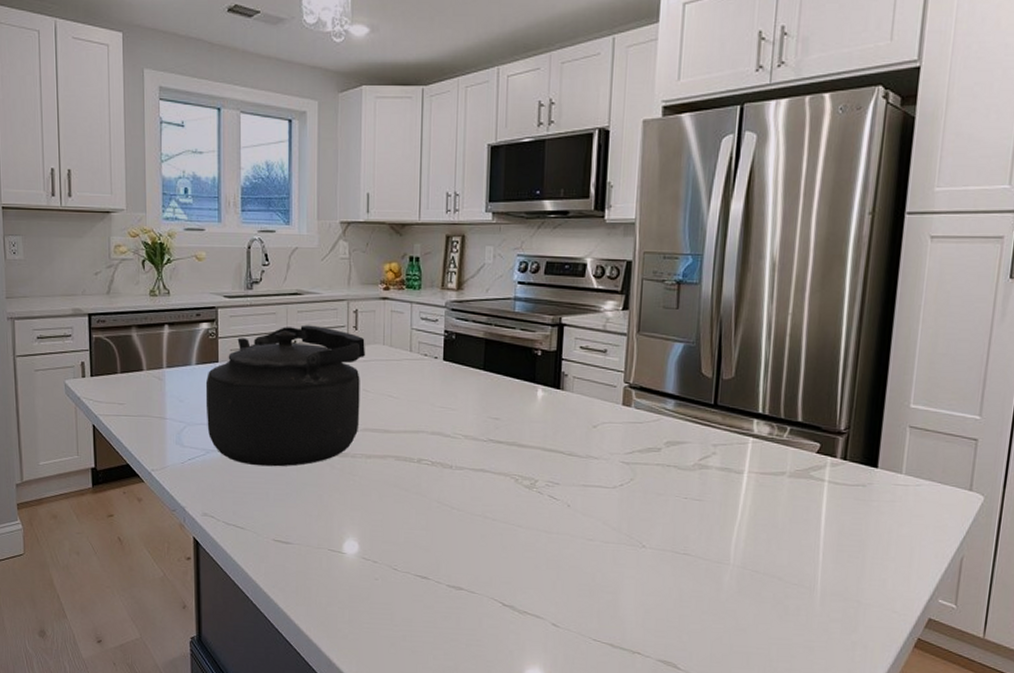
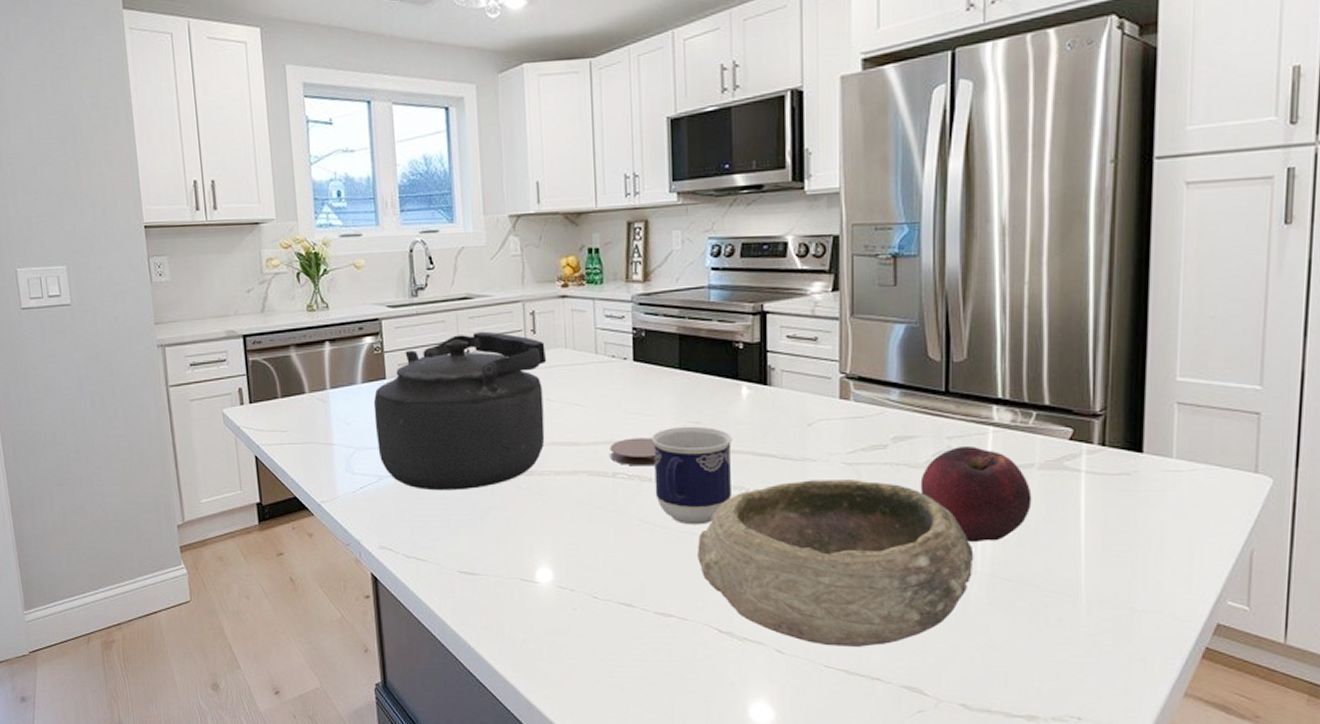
coaster: none [417,429,458,455] -> present [610,437,656,467]
cup: none [455,421,527,510] -> present [652,426,733,525]
bowl: none [489,475,729,625] -> present [697,480,974,647]
fruit: none [686,452,782,538] -> present [920,445,1032,543]

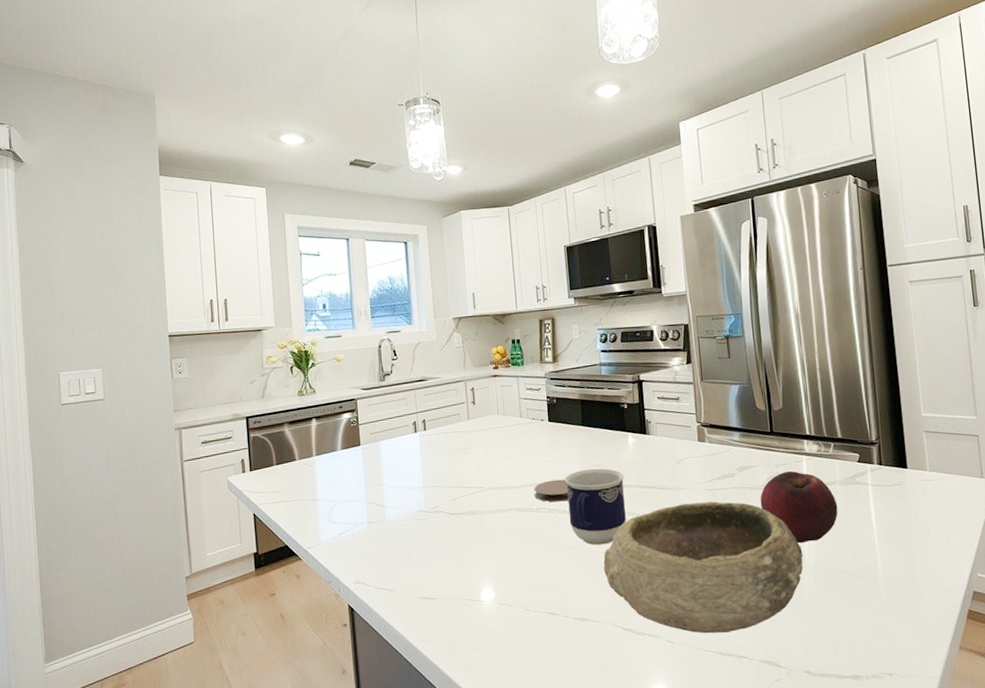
kettle: present [373,331,547,491] -> none [350,404,485,533]

